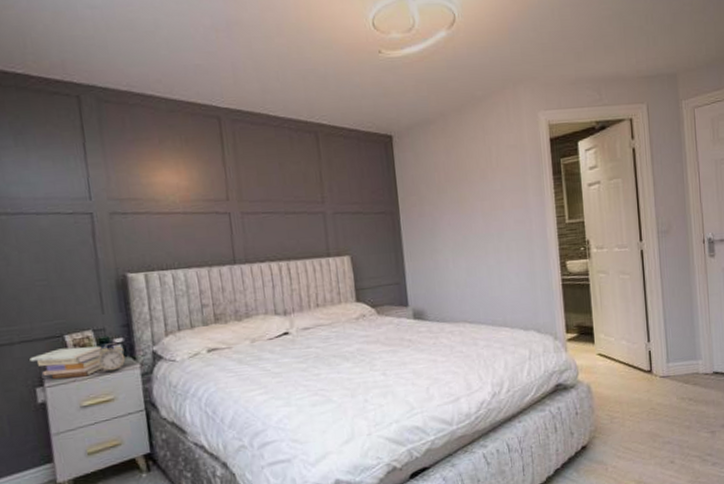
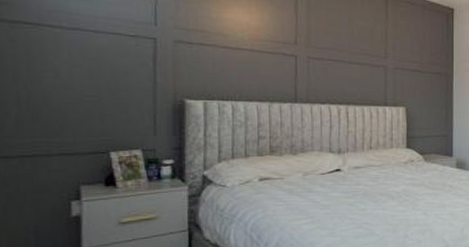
books: present [29,346,103,380] -> none [68,164,149,195]
alarm clock: present [97,343,126,372] -> none [143,164,174,191]

